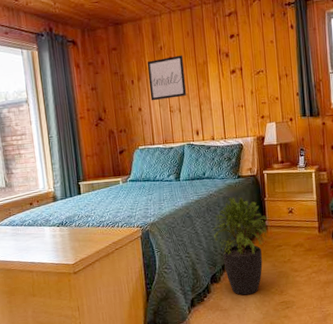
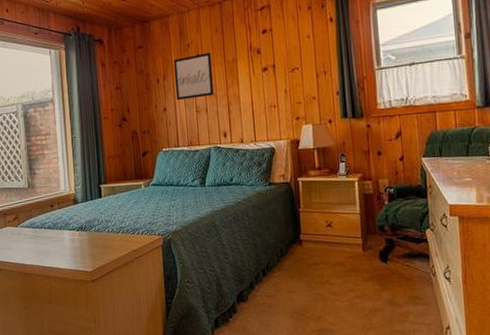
potted plant: present [211,197,270,296] -> none [239,206,305,319]

